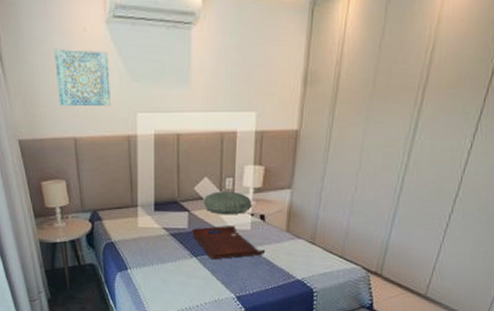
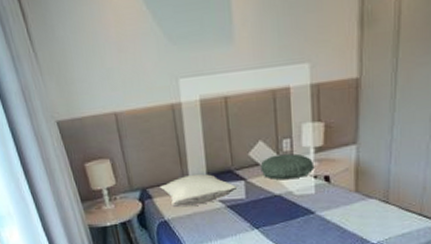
wall art: present [54,48,112,107] -> none [84,16,151,80]
pillow: none [110,201,182,231] -> present [160,173,238,207]
serving tray: present [192,225,266,260] -> none [250,190,334,230]

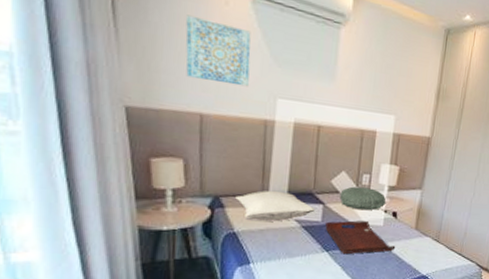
wall art: none [84,16,151,80] -> present [185,14,251,87]
serving tray: none [250,190,334,230] -> present [325,220,396,255]

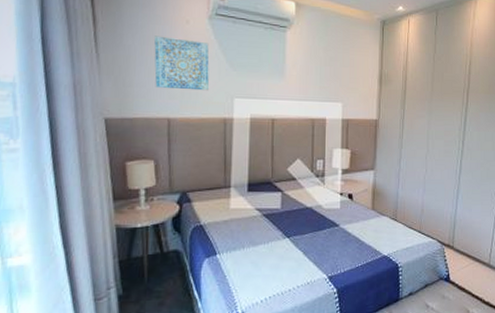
pillow: present [235,190,316,222] -> none [201,182,275,212]
serving tray: present [325,220,396,255] -> none [285,204,354,240]
pillow: present [339,186,387,211] -> none [296,172,341,195]

